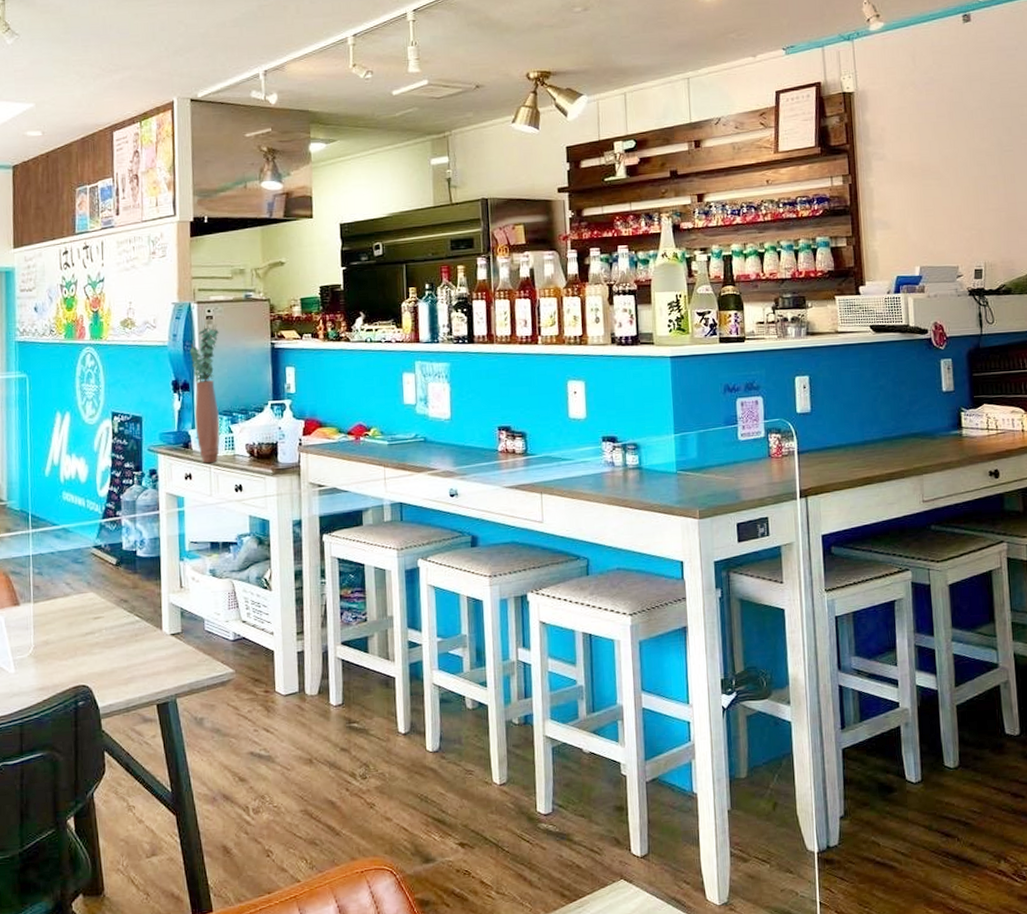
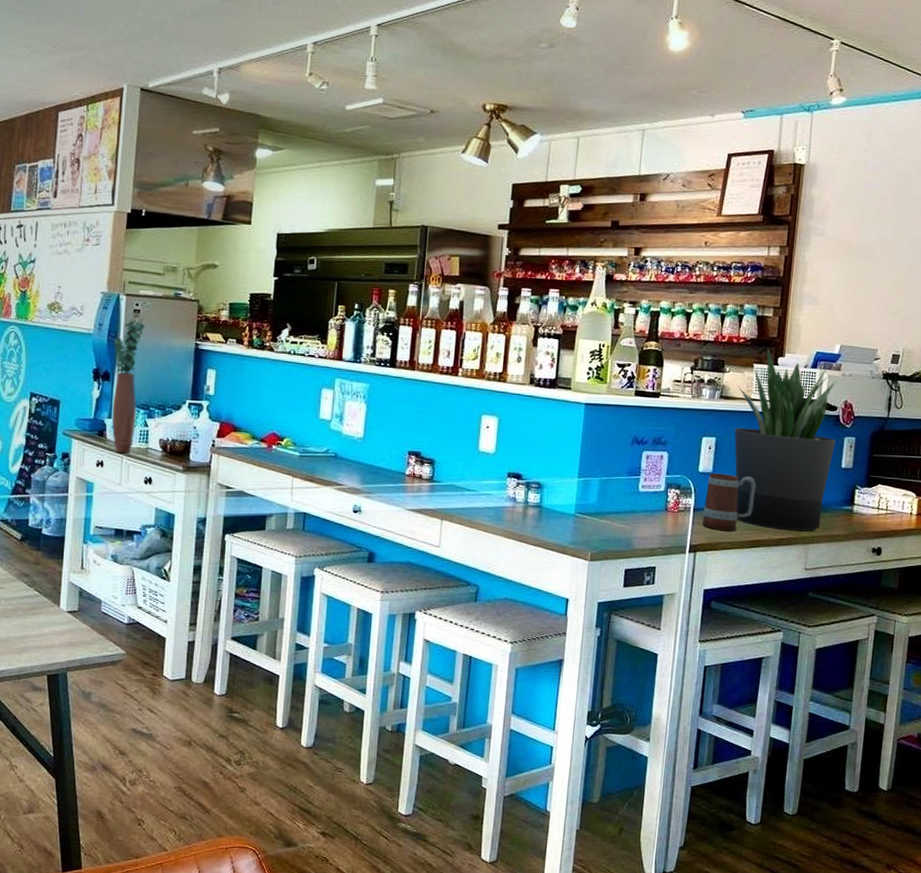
beer mug: none [807,412,859,472] -> present [702,473,756,532]
planter: none [822,278,932,464] -> present [734,348,837,532]

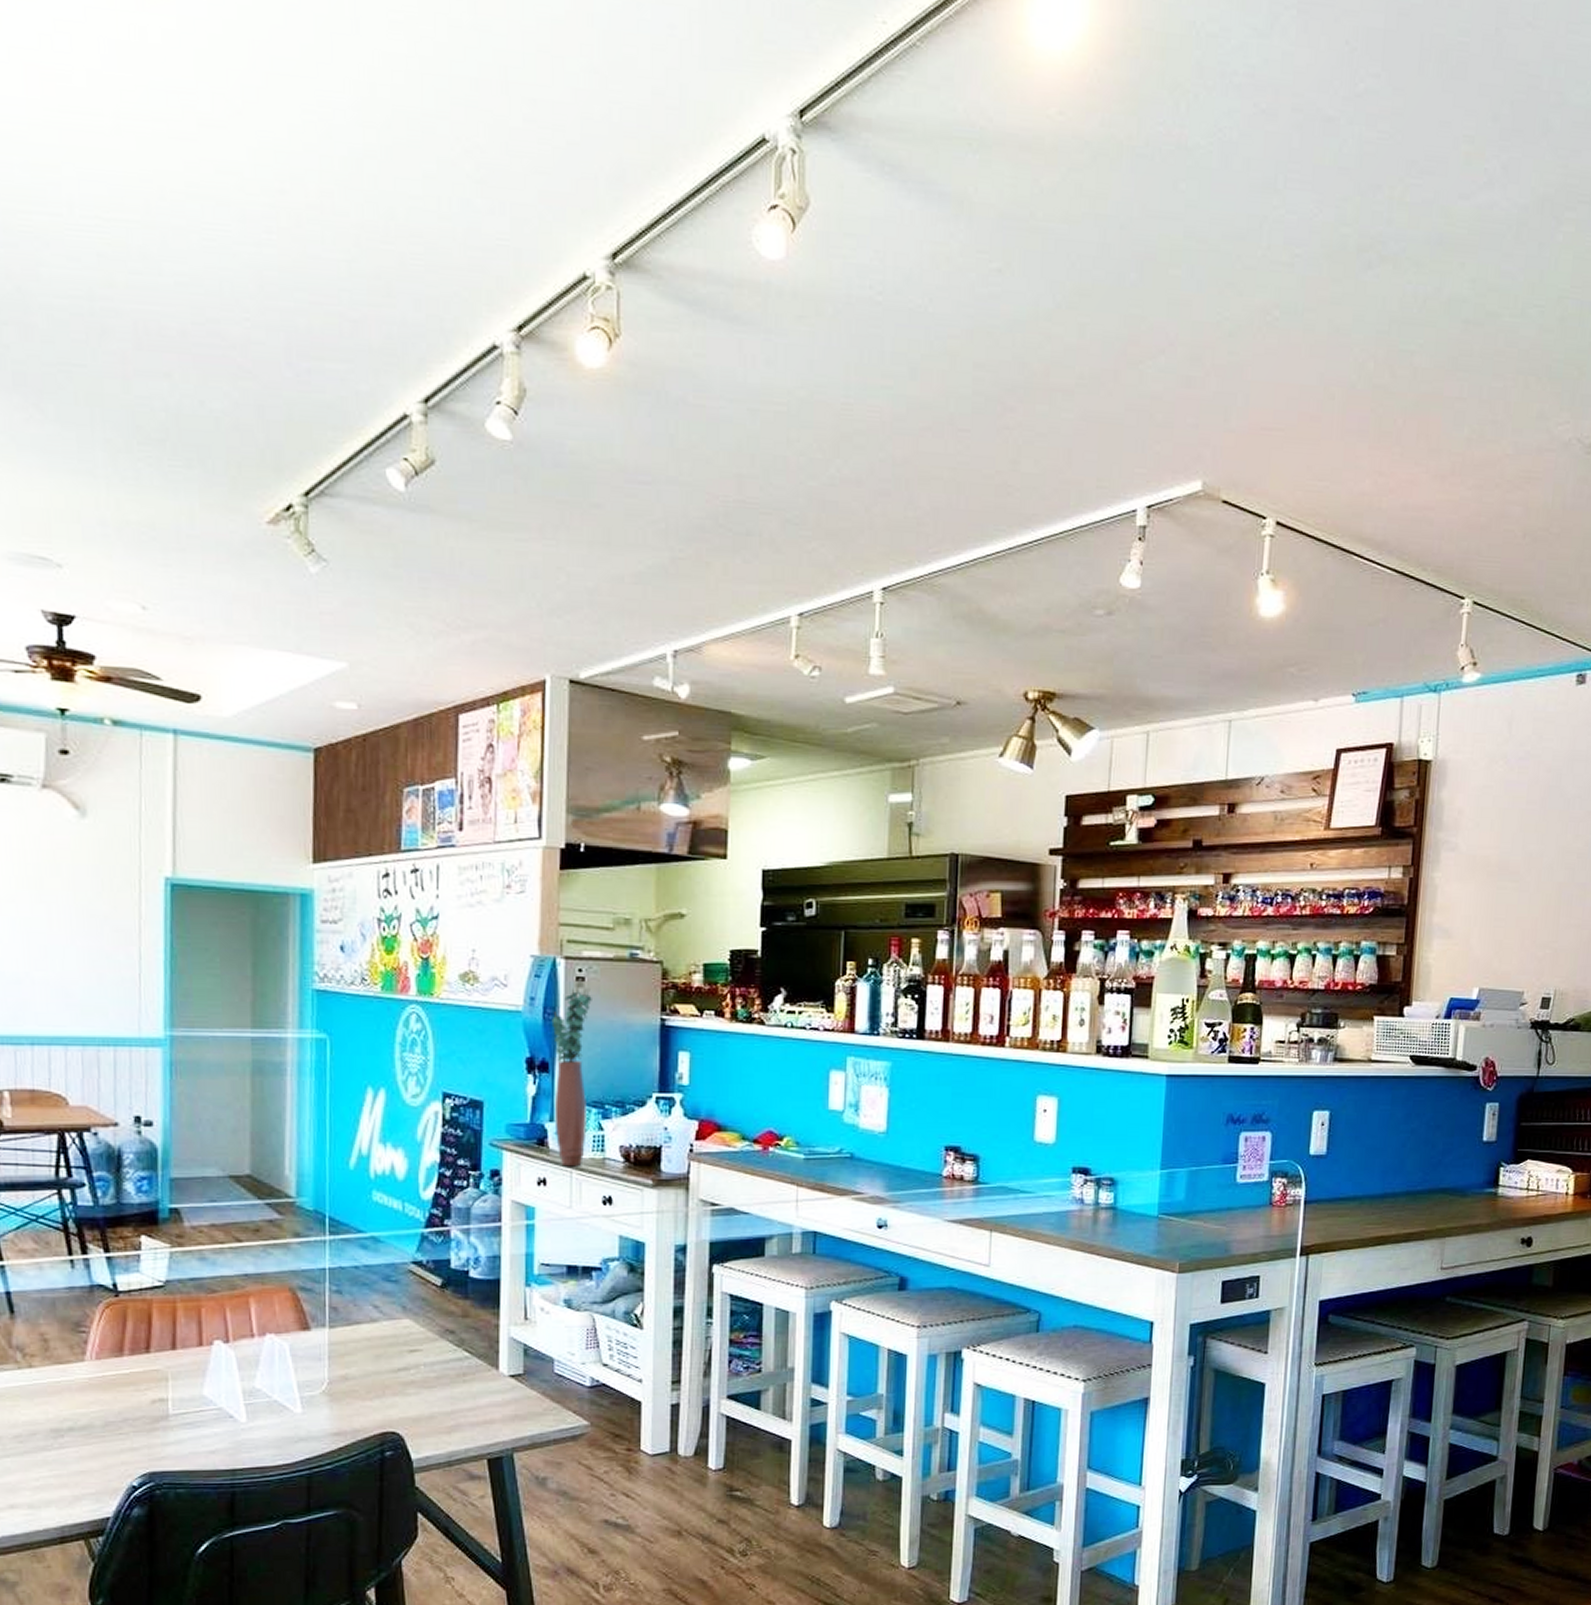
beer mug: present [702,473,756,532] -> none [1315,1156,1380,1227]
planter: present [734,348,837,532] -> none [1352,995,1476,1223]

